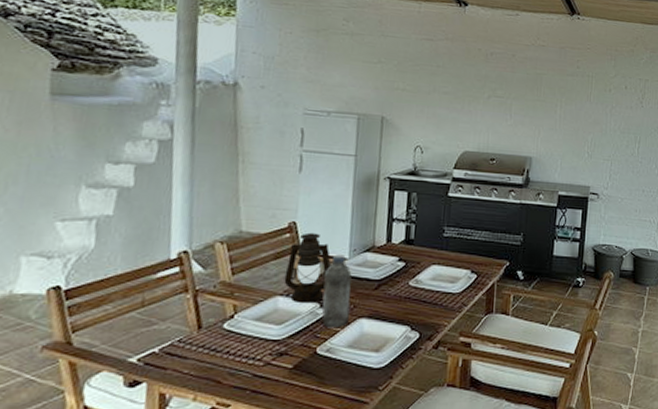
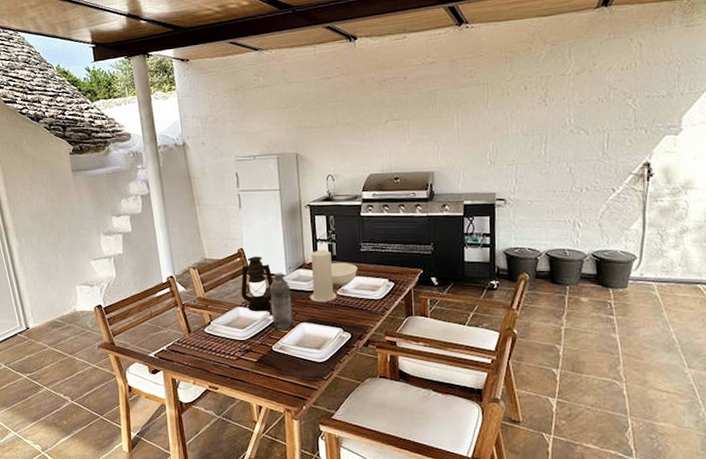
candle: none [375,231,408,294] -> present [310,250,337,303]
bowl: none [404,248,437,277] -> present [330,263,358,288]

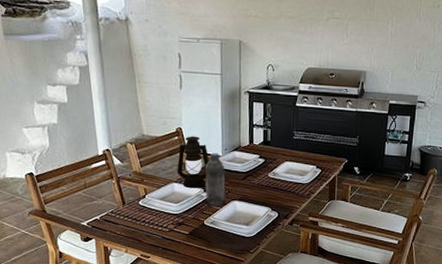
candle: present [310,250,337,303] -> none [243,135,268,183]
bowl: present [330,263,358,288] -> none [264,148,289,171]

